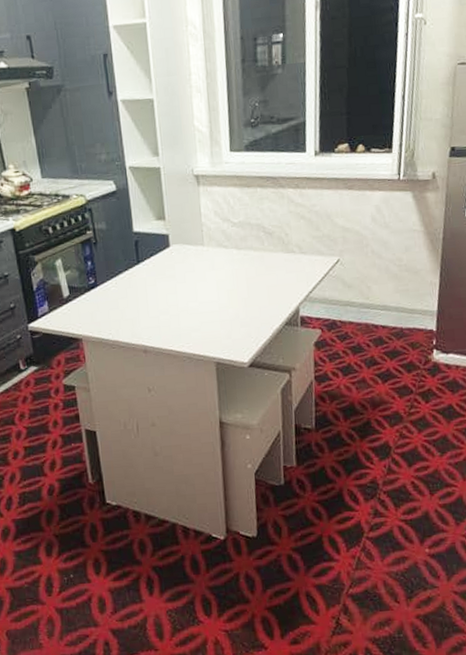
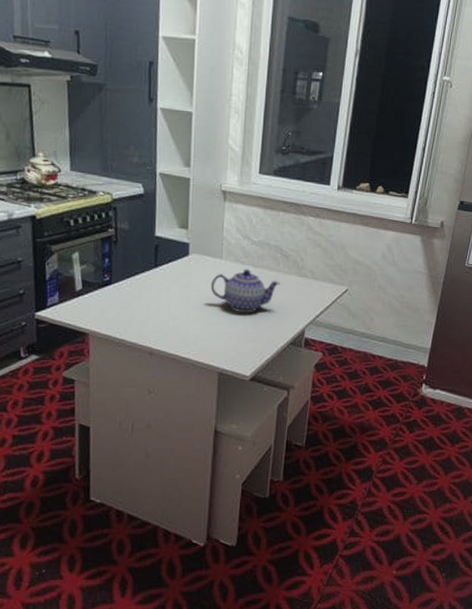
teapot: none [195,252,267,299] -> present [210,269,280,313]

